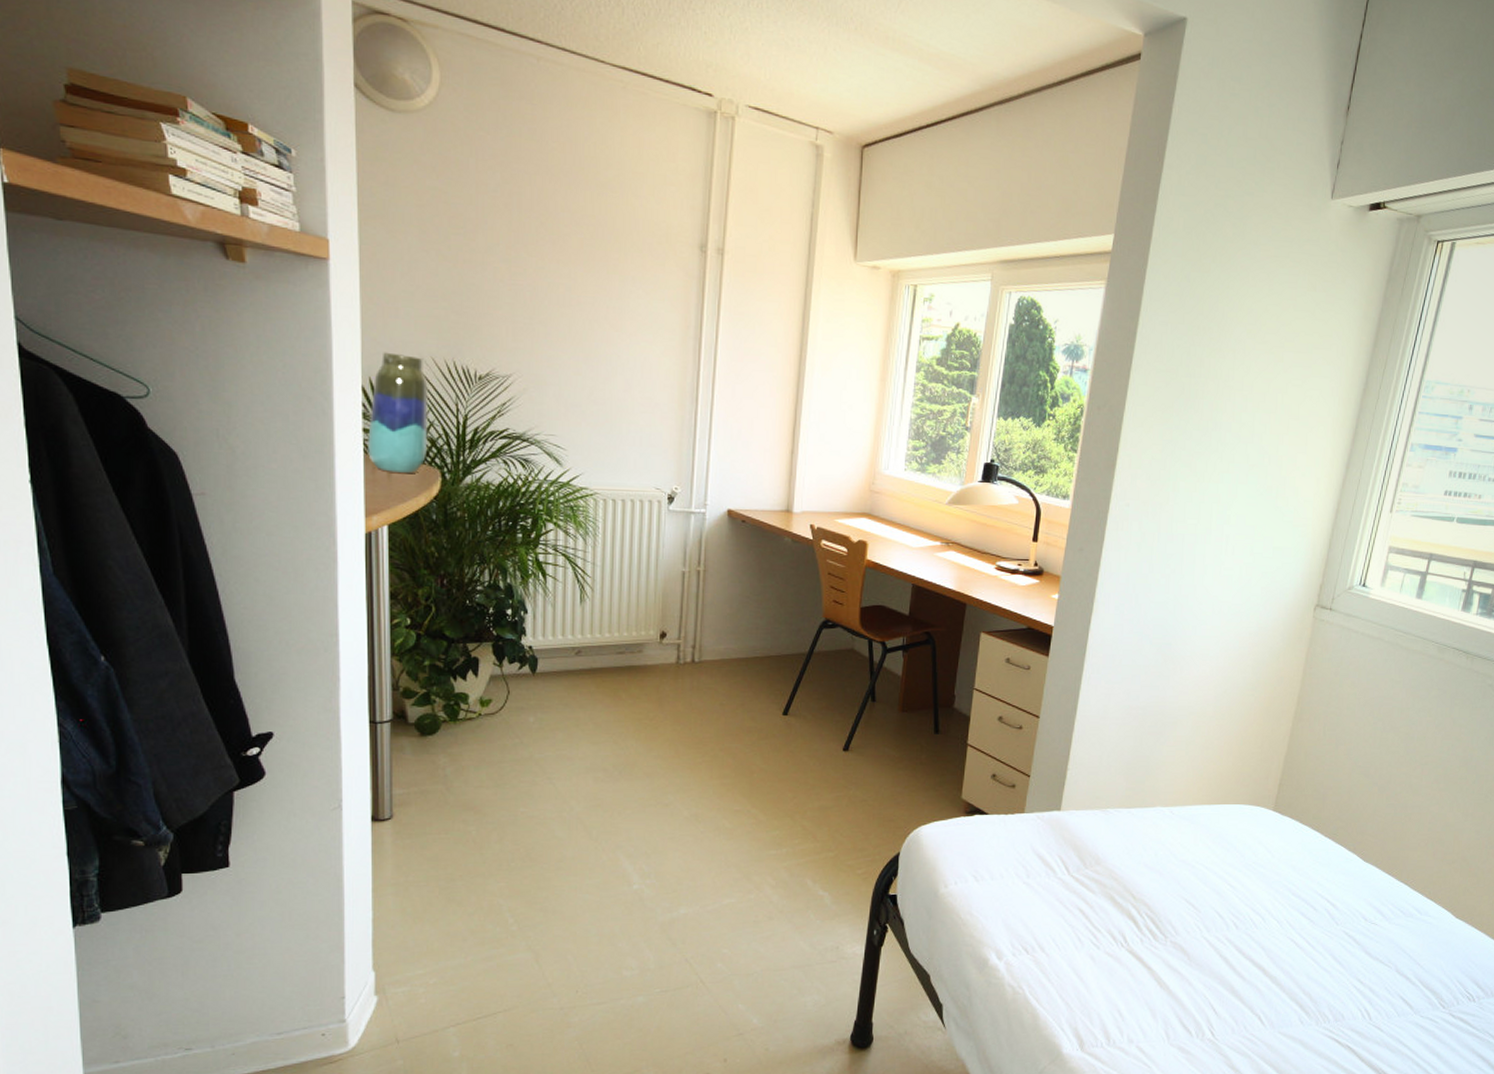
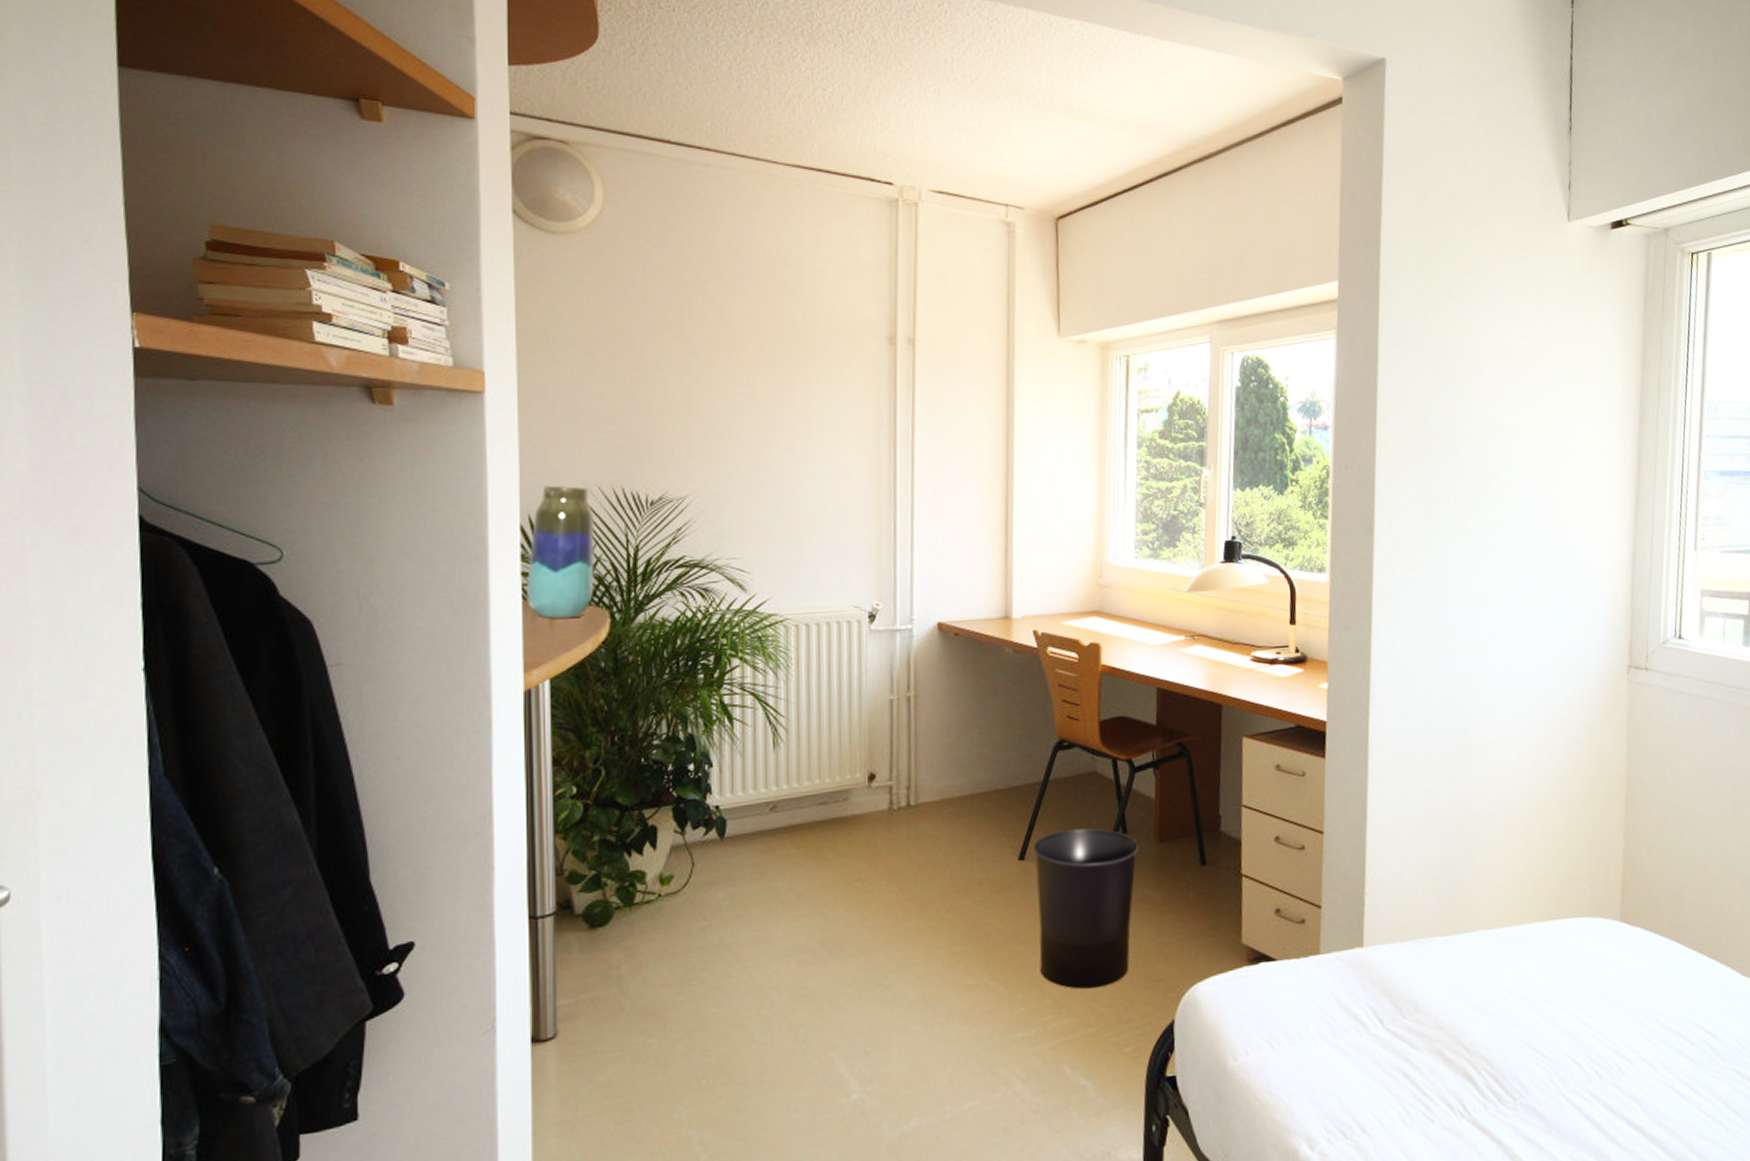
waste bin: none [793,694,884,821] -> present [1033,828,1138,989]

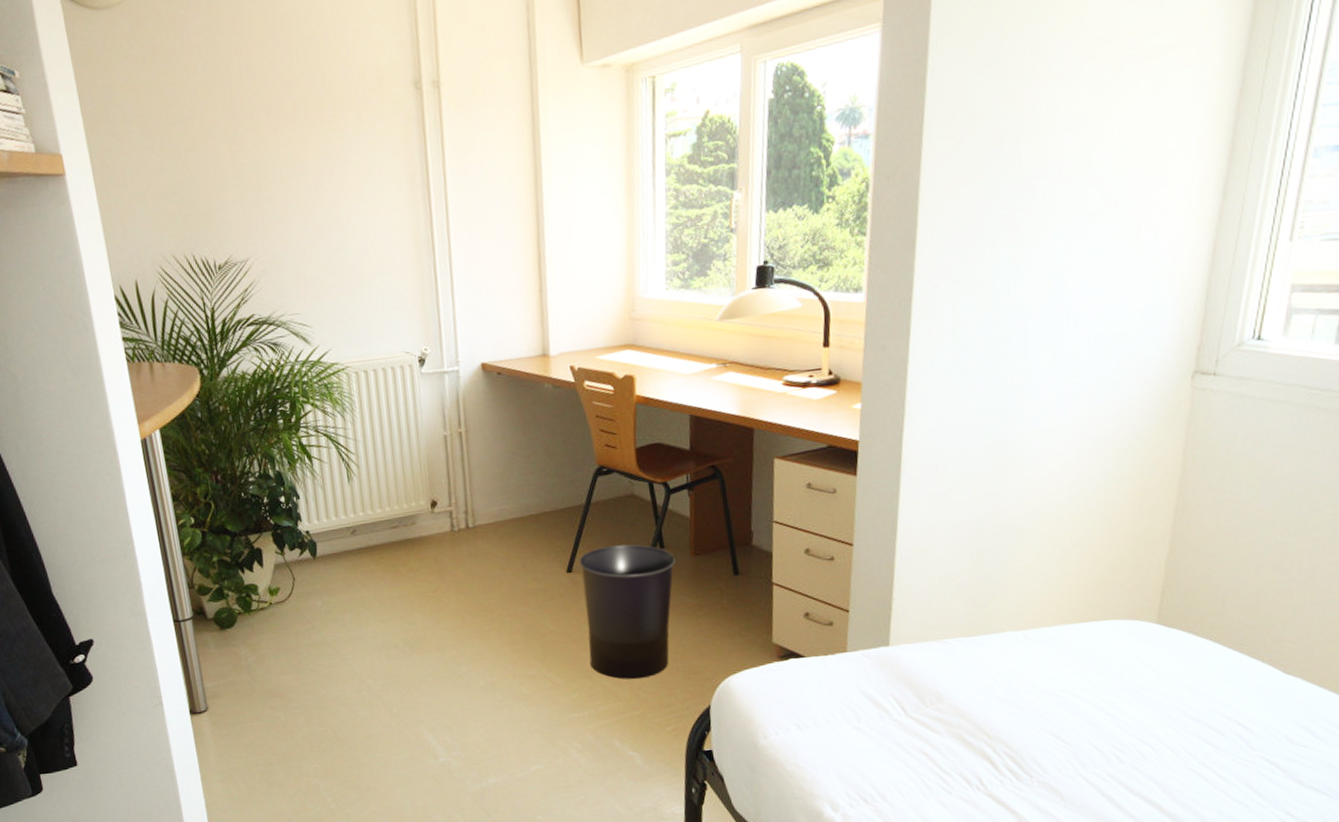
vase: present [527,485,595,620] -> none [124,257,183,378]

